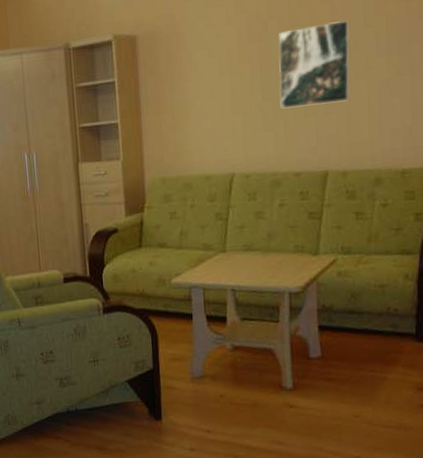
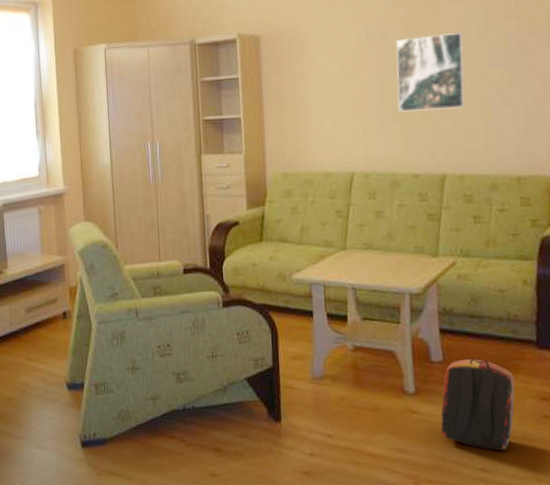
backpack: none [318,353,393,440] -> present [440,358,515,450]

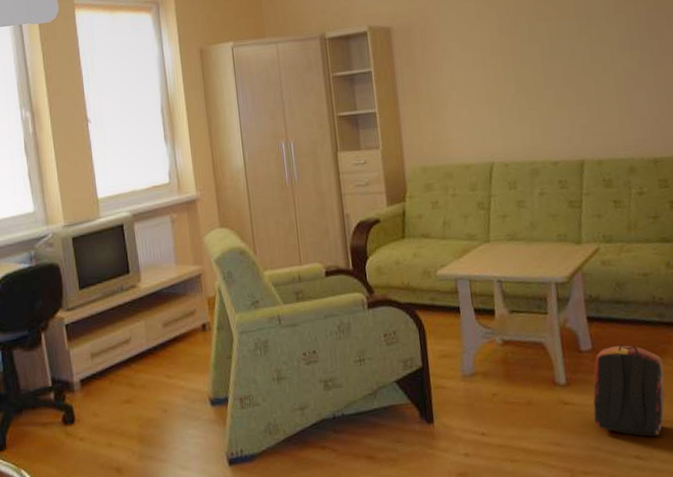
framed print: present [396,32,465,112] -> none [528,16,599,99]

